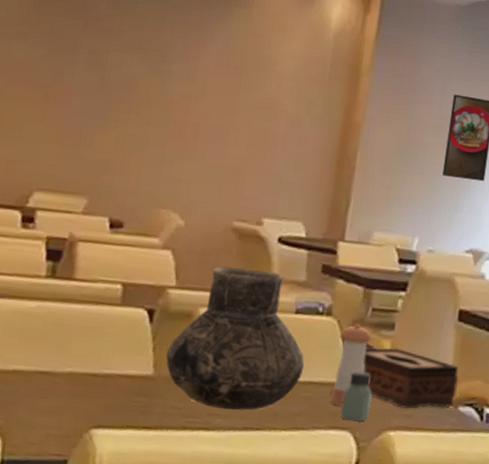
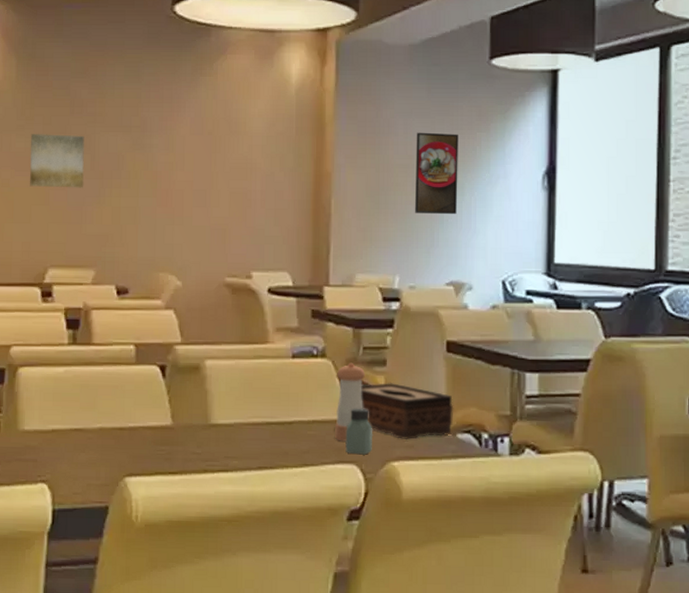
wall art: none [25,43,96,109] -> present [30,134,85,188]
vase: present [165,266,305,411] -> none [180,320,307,452]

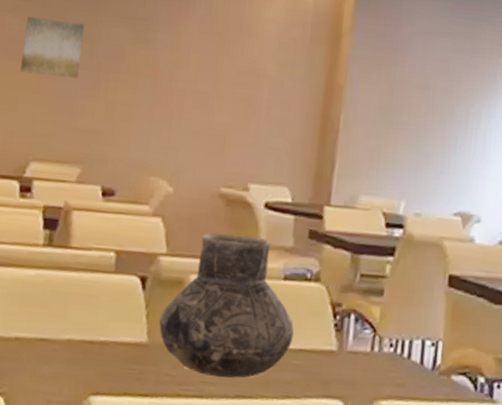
vase: none [180,320,307,452] -> present [158,232,295,378]
pepper shaker: present [335,362,365,442] -> none [322,289,360,375]
saltshaker: present [345,408,372,455] -> none [331,339,363,391]
tissue box: present [361,383,454,439] -> none [353,314,451,378]
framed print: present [415,132,458,215] -> none [427,52,479,142]

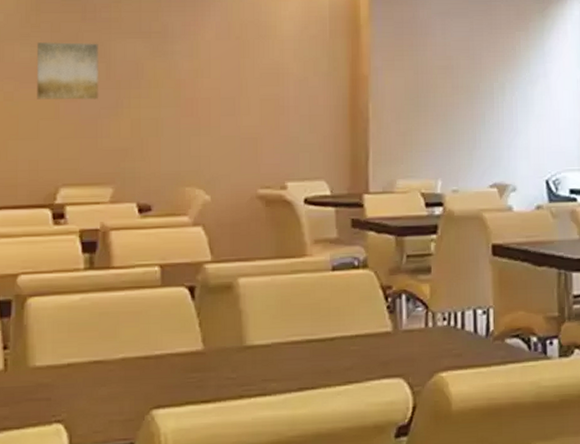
vase: present [158,232,295,378] -> none [212,233,349,374]

